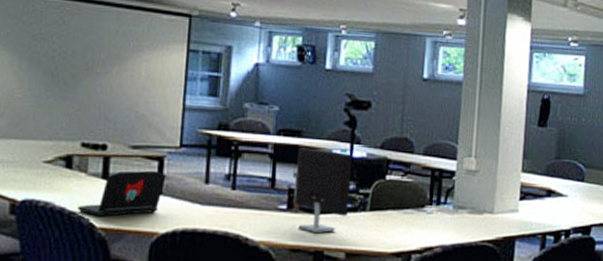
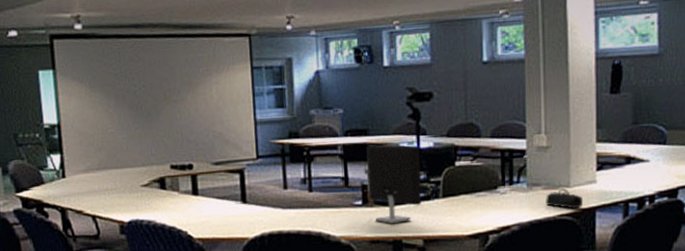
laptop: present [78,170,167,217] -> none [176,182,249,229]
pencil case: none [469,213,505,236] -> present [546,188,584,209]

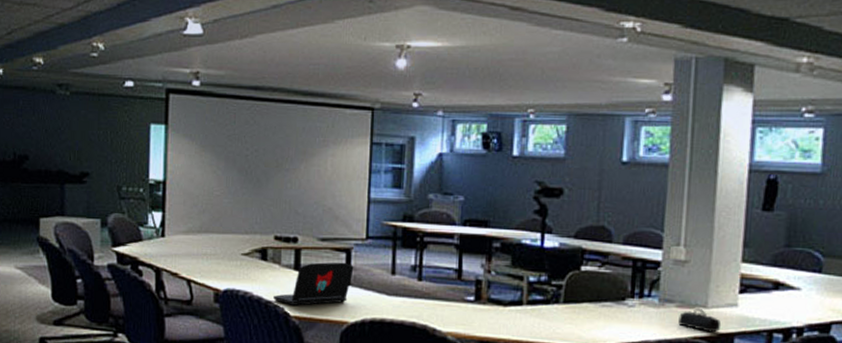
laptop: none [176,182,249,229] -> present [273,262,354,306]
computer monitor: present [366,145,421,223] -> none [481,238,544,325]

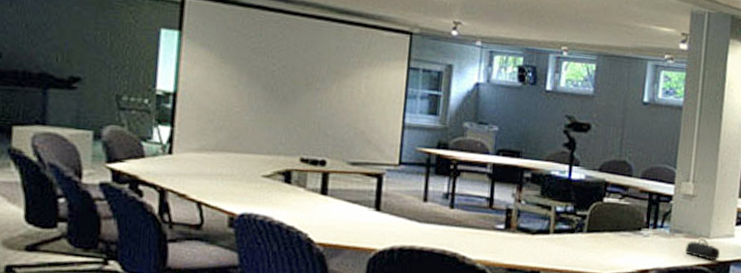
laptop: present [273,262,354,306] -> none [296,187,385,232]

